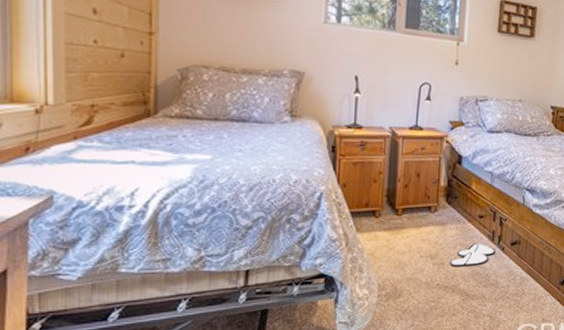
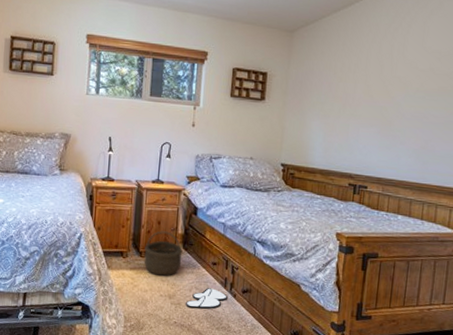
wicker basket: none [400,184,446,234] -> present [144,231,183,276]

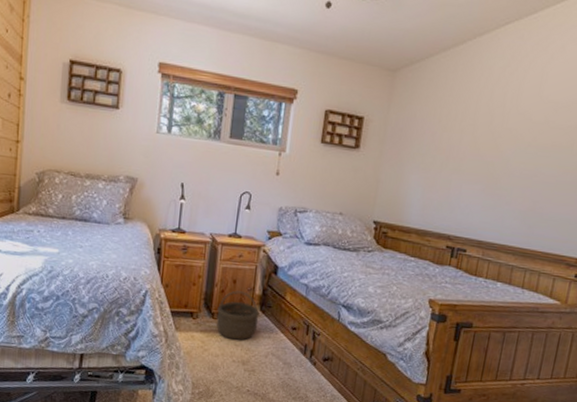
slippers: present [186,288,227,309] -> none [260,354,307,377]

